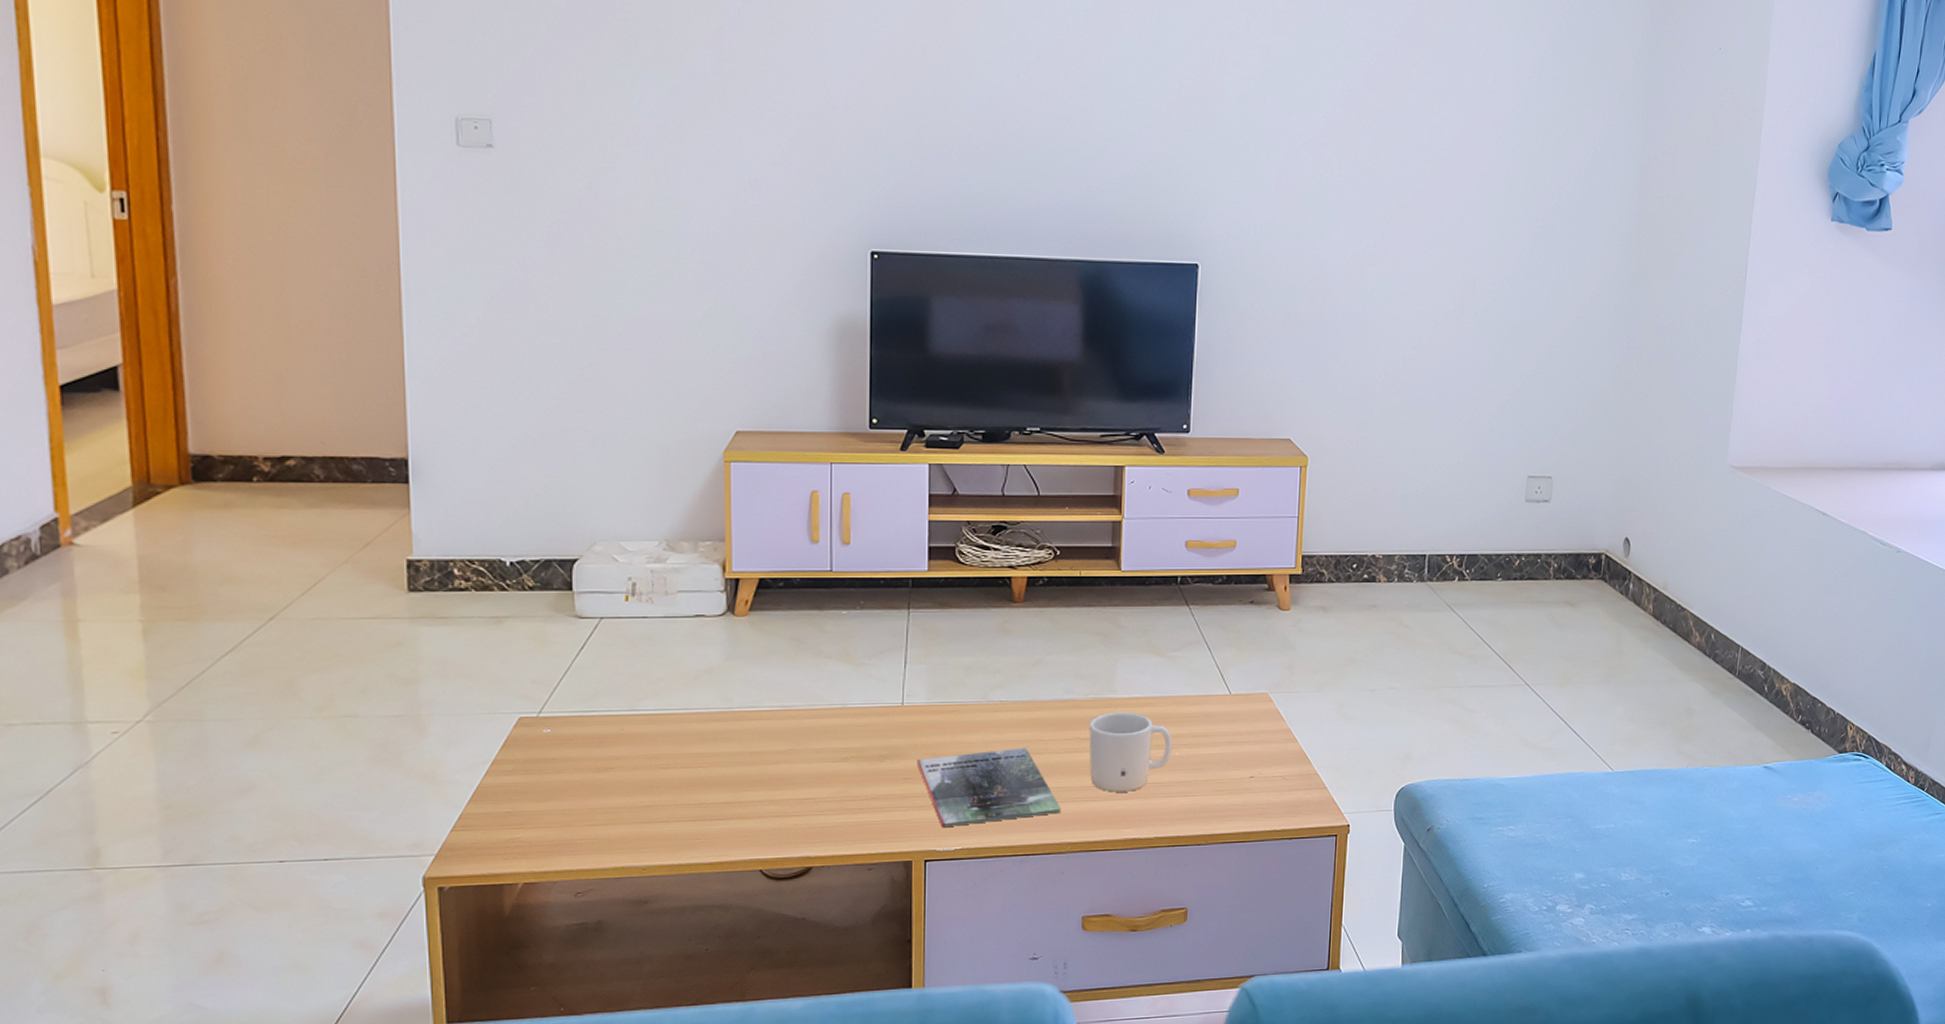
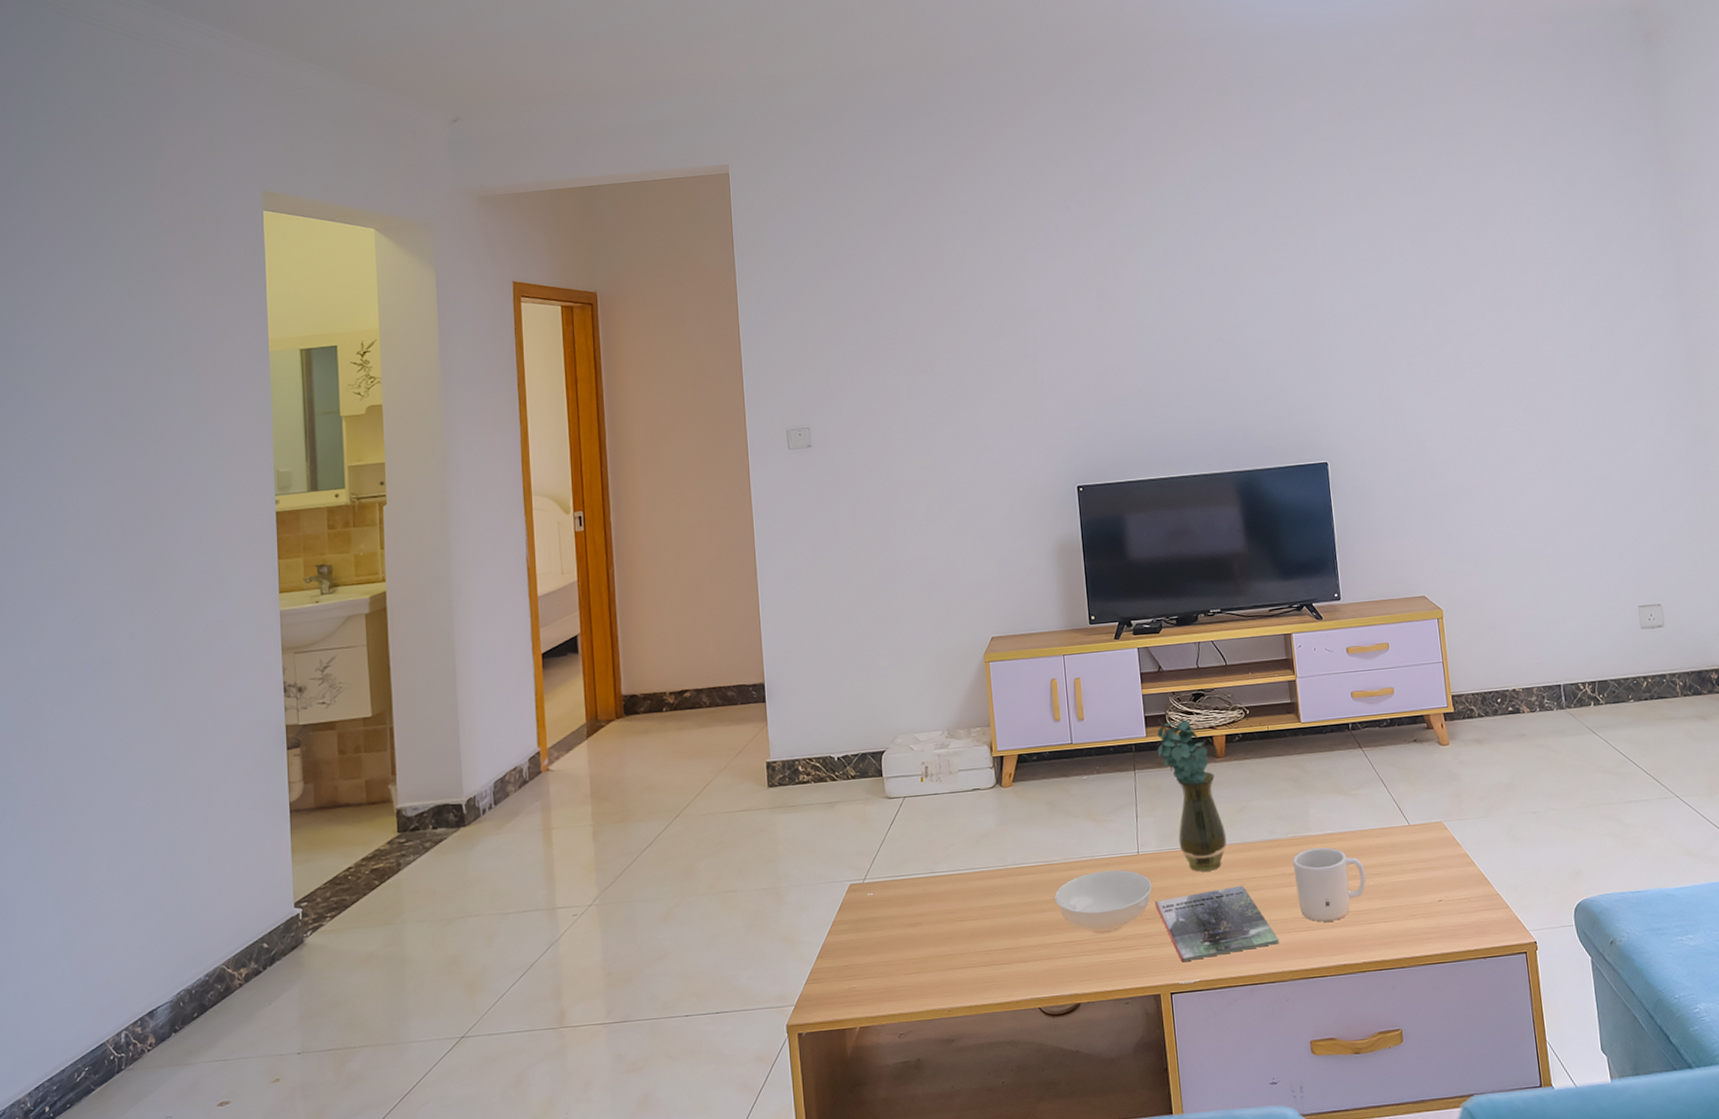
bowl: none [790,721,916,793] -> present [1054,869,1152,934]
vase: none [939,550,1014,730] -> present [1157,716,1227,872]

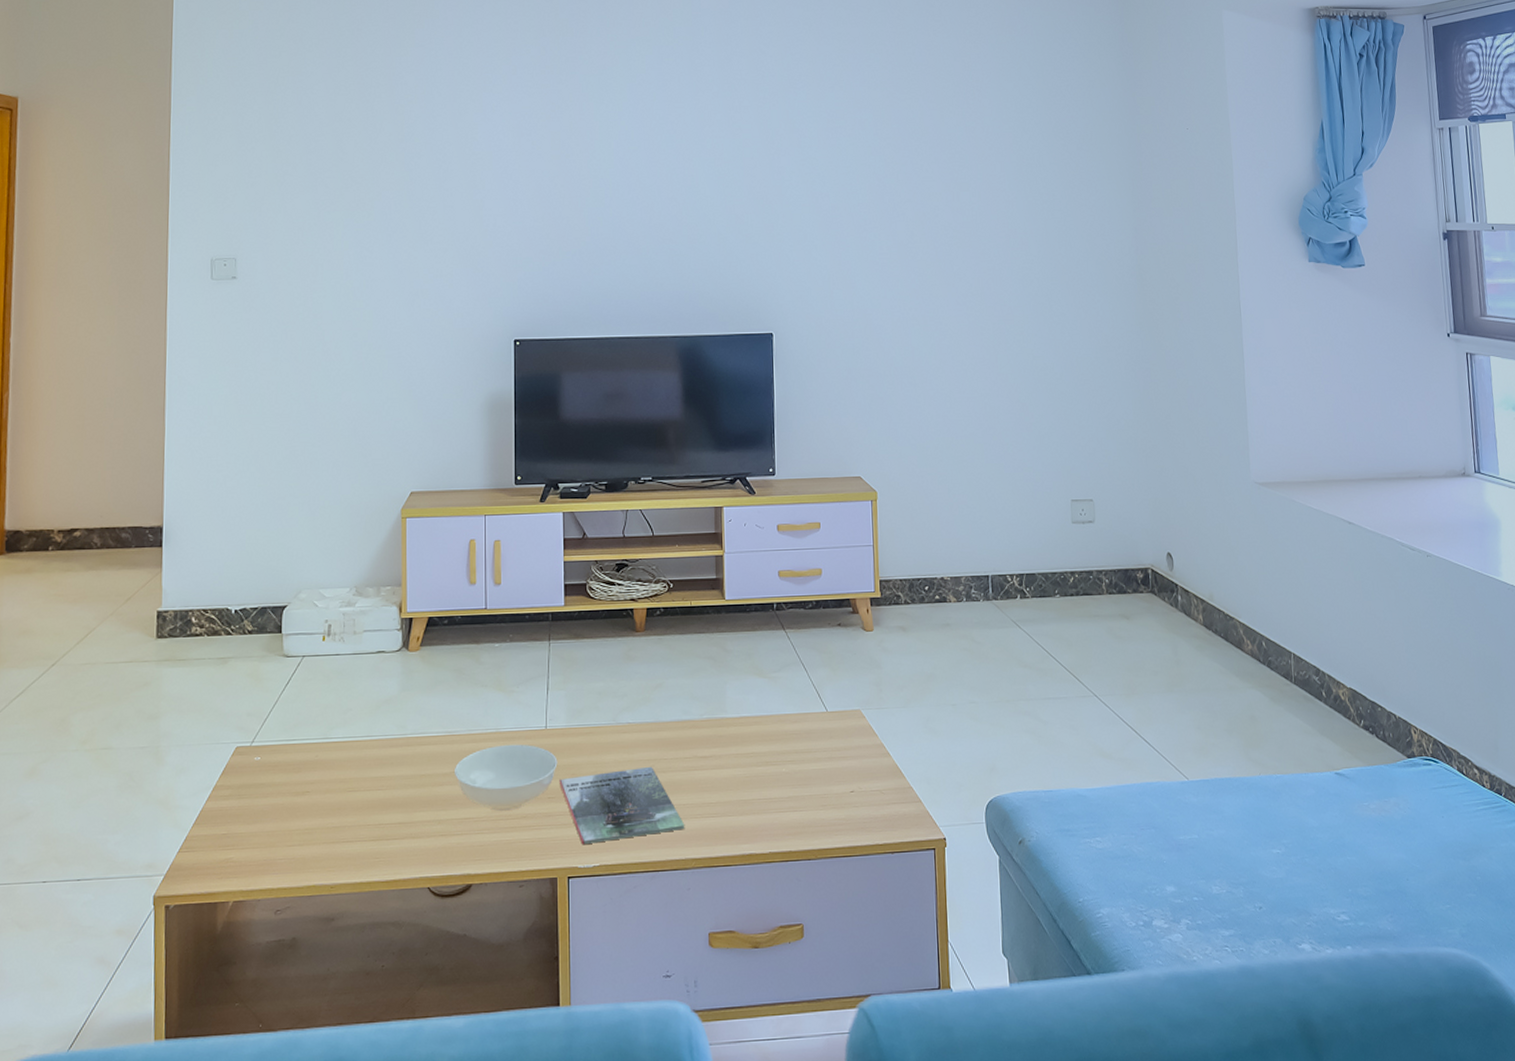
vase: present [1157,716,1227,872] -> none [574,586,639,750]
mug: present [1292,847,1367,922] -> none [705,730,779,809]

